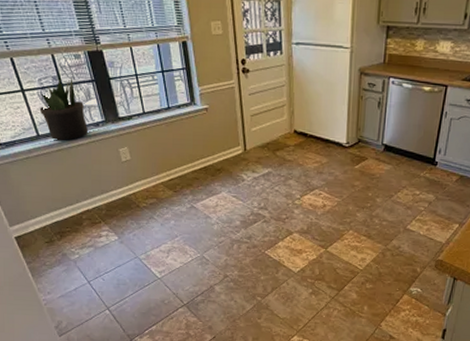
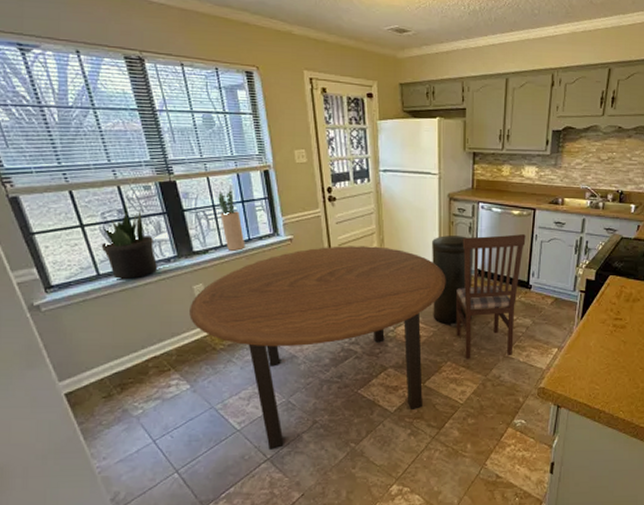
dining table: none [116,116,353,297] -> present [189,246,446,450]
vase: none [140,55,165,118] -> present [218,185,246,251]
pedal bin: none [338,110,380,198] -> present [431,235,472,326]
dining chair: none [359,111,436,230] -> present [456,234,526,359]

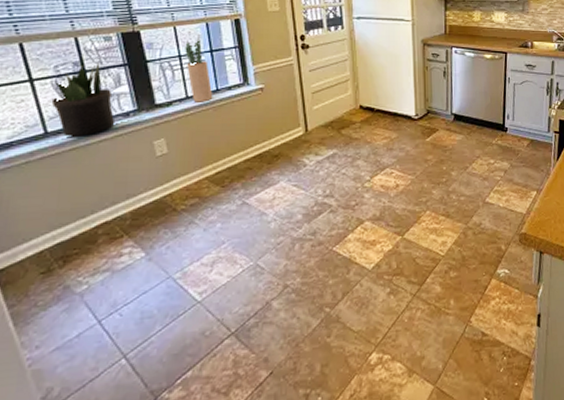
dining table: present [189,246,446,450] -> none [148,93,423,322]
pedal bin: present [431,235,472,326] -> none [406,80,449,173]
dining chair: present [456,234,526,359] -> none [433,78,499,207]

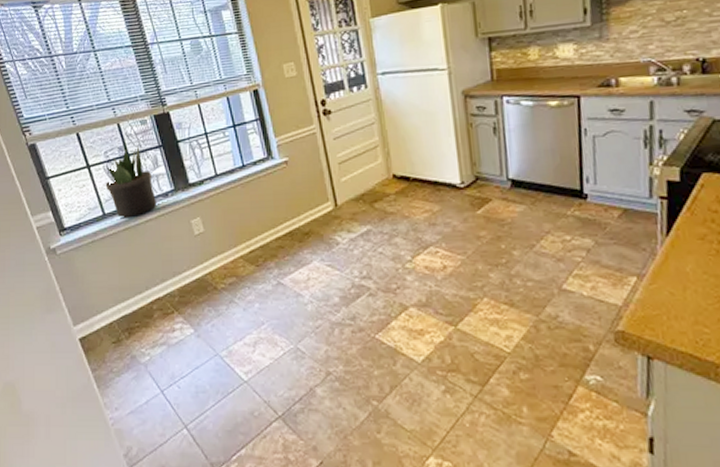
vase: present [185,34,213,102] -> none [210,110,240,180]

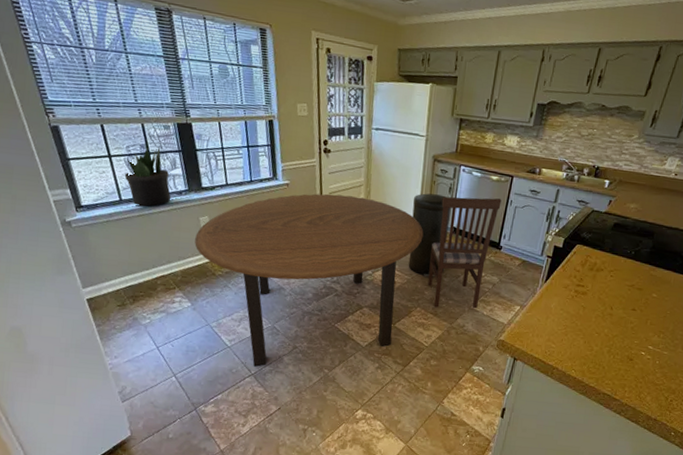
dining table: none [189,161,472,405] -> present [194,193,424,367]
pedal bin: none [447,139,506,253] -> present [408,193,451,277]
dining chair: none [485,130,572,294] -> present [427,196,502,309]

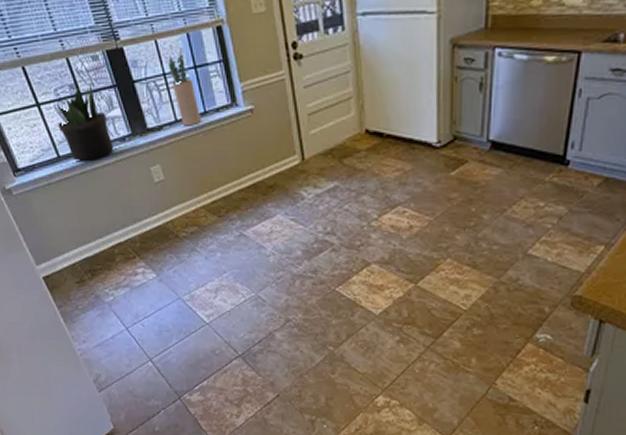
dining table: present [194,193,424,367] -> none [149,114,447,346]
vase: none [226,131,248,190] -> present [168,48,202,126]
pedal bin: present [408,193,451,277] -> none [426,96,484,215]
dining chair: present [427,196,502,309] -> none [459,89,564,257]

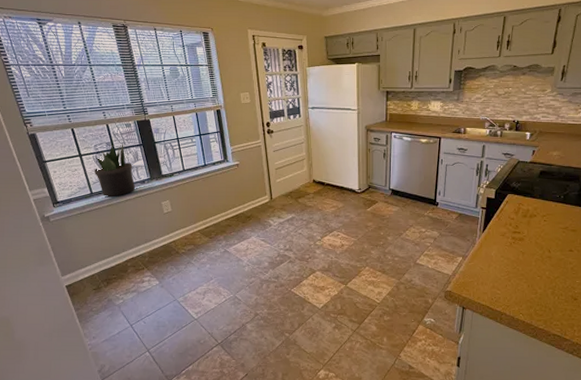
vase: present [168,48,202,126] -> none [181,122,202,174]

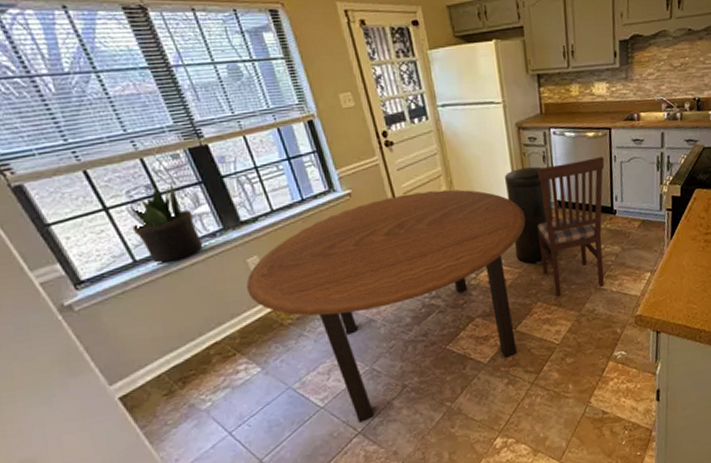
dining table: none [159,170,364,336] -> present [246,189,526,423]
pedal bin: none [351,161,387,237] -> present [504,166,554,265]
dining chair: none [373,159,433,265] -> present [537,157,605,297]

